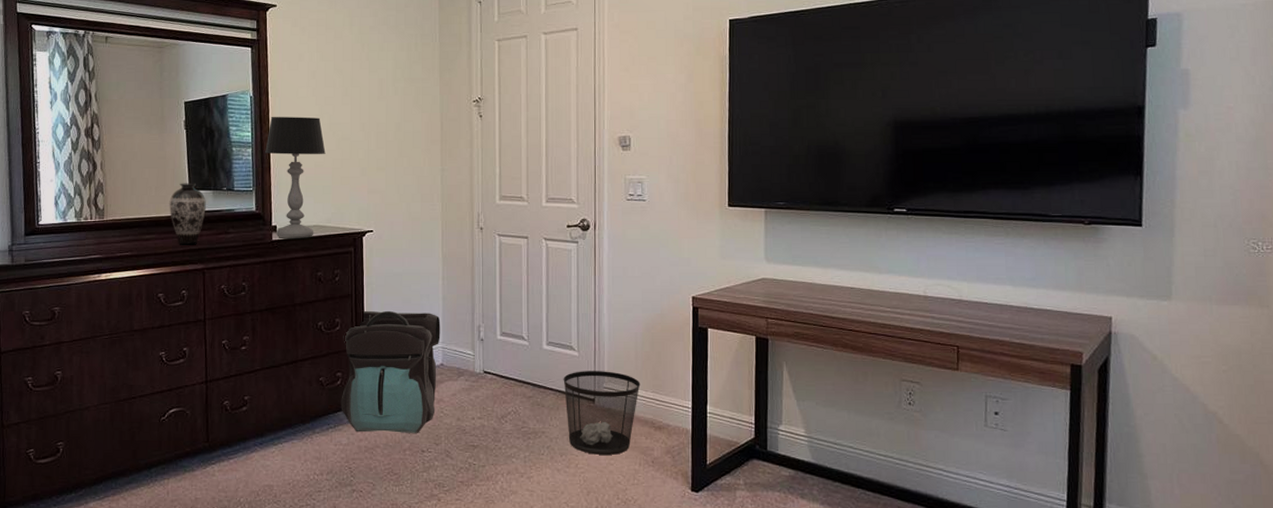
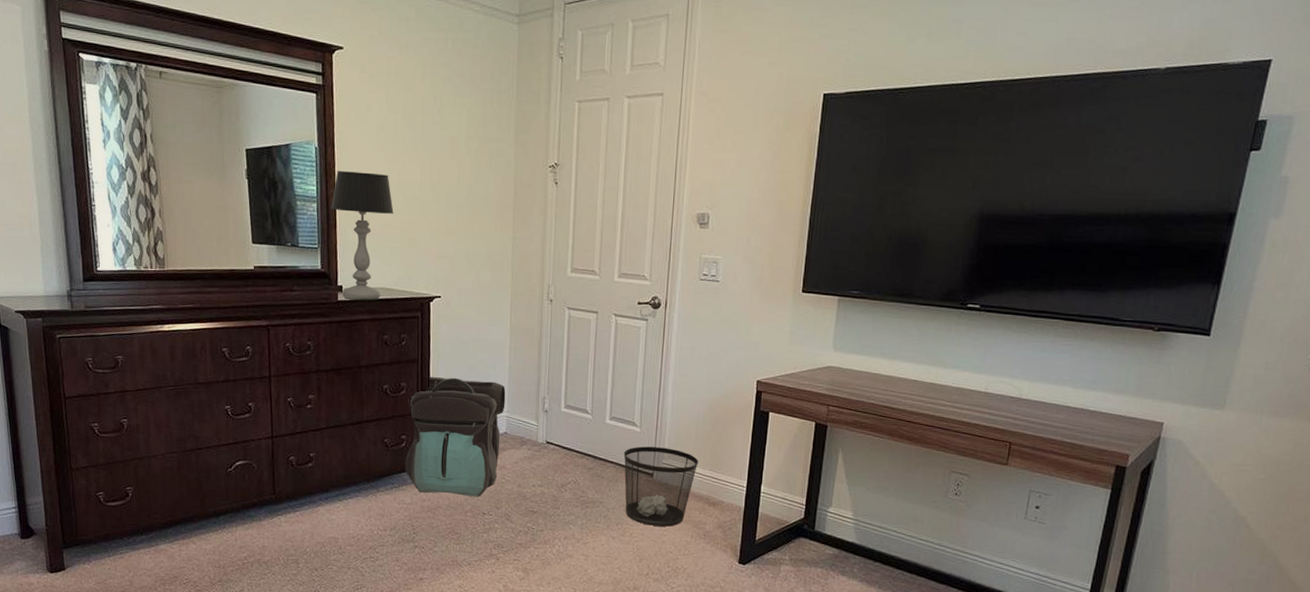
decorative vase: present [169,183,206,245] -> none [231,236,270,301]

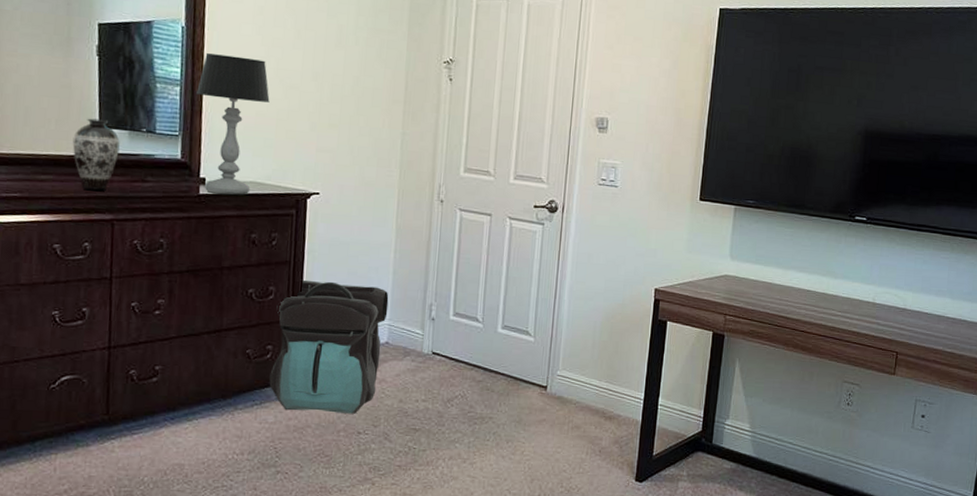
decorative vase: none [231,236,270,301] -> present [72,118,120,192]
waste bin: present [623,446,699,527] -> none [516,357,595,443]

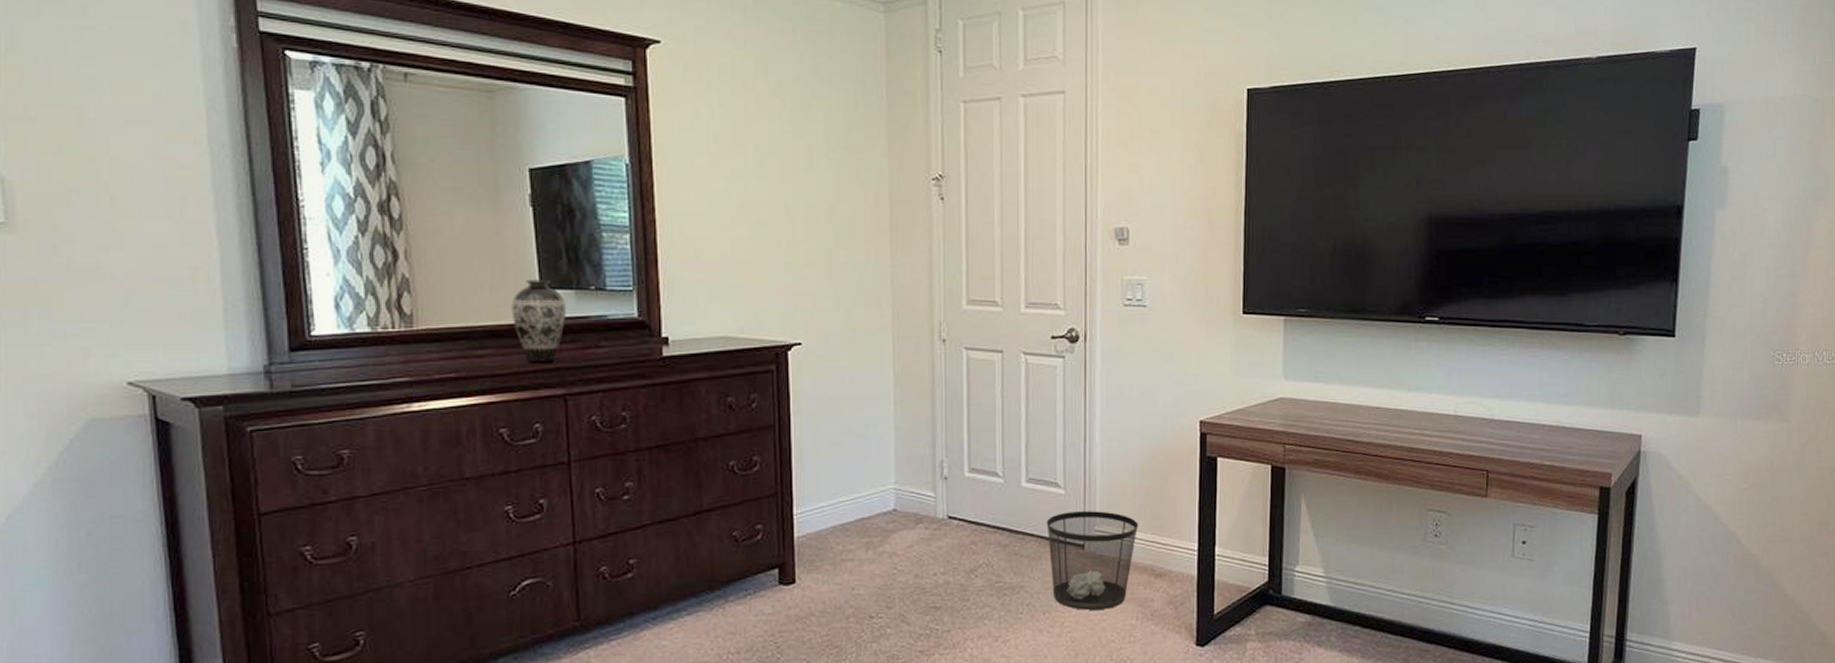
table lamp: present [196,53,270,197] -> none [649,192,735,356]
backpack: present [269,279,389,414] -> none [762,444,892,598]
waste bin: none [516,357,595,443] -> present [1046,511,1139,610]

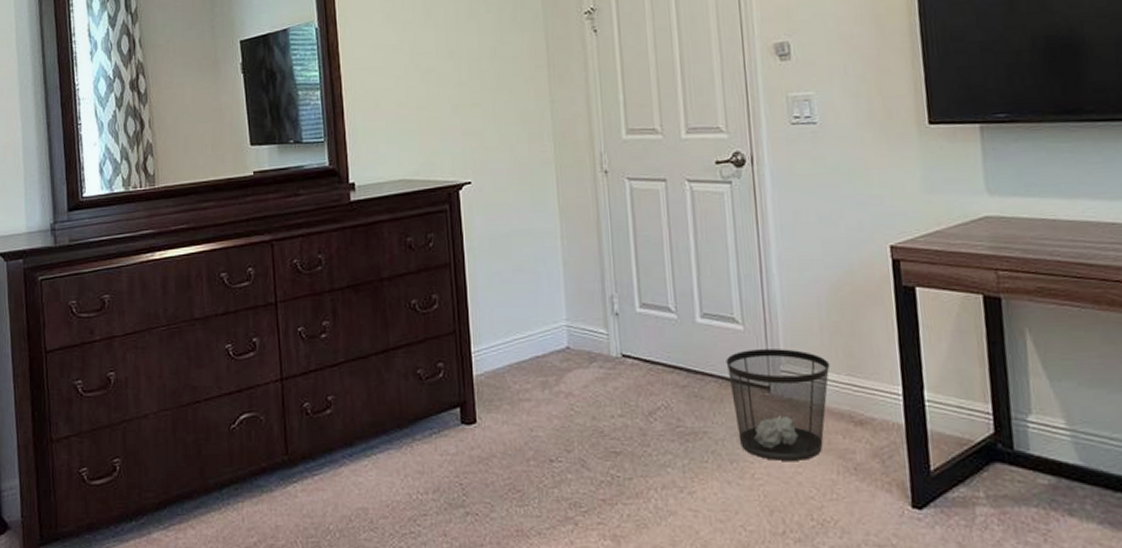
decorative vase: present [511,279,566,364] -> none [228,136,271,213]

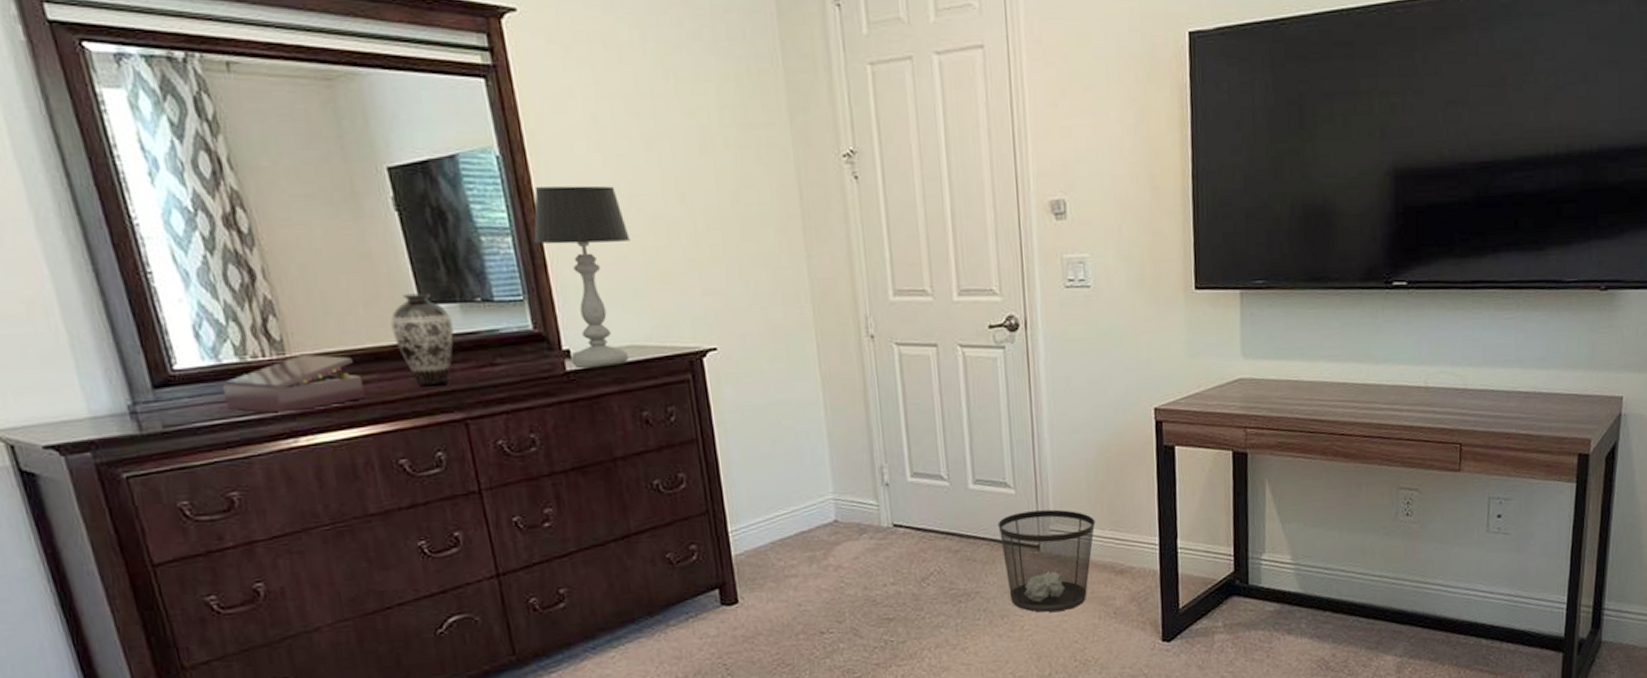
jewelry box: none [110,185,204,232] -> present [221,354,366,413]
decorative vase: none [228,136,271,213] -> present [390,293,454,387]
table lamp: none [336,47,408,200] -> present [533,185,630,369]

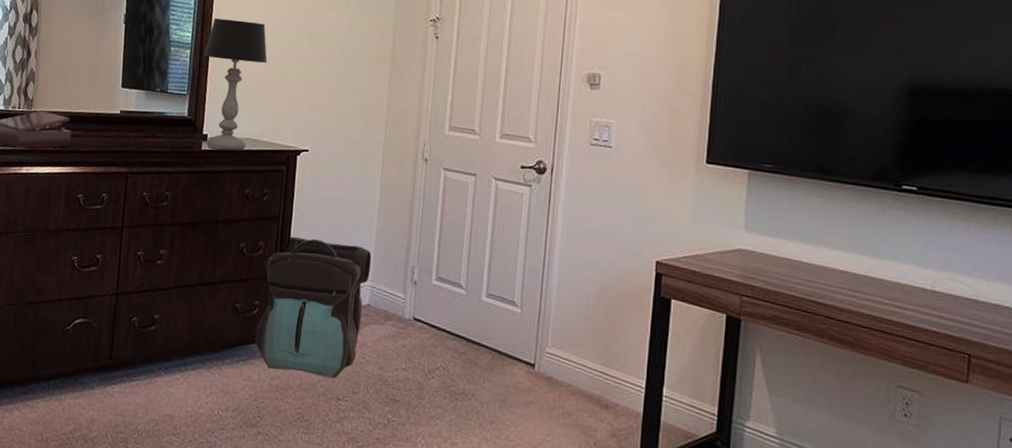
decorative vase: present [390,293,454,387] -> none [99,79,138,146]
backpack: none [692,455,833,619] -> present [254,235,372,378]
waste bin: present [998,509,1096,613] -> none [501,330,589,431]

